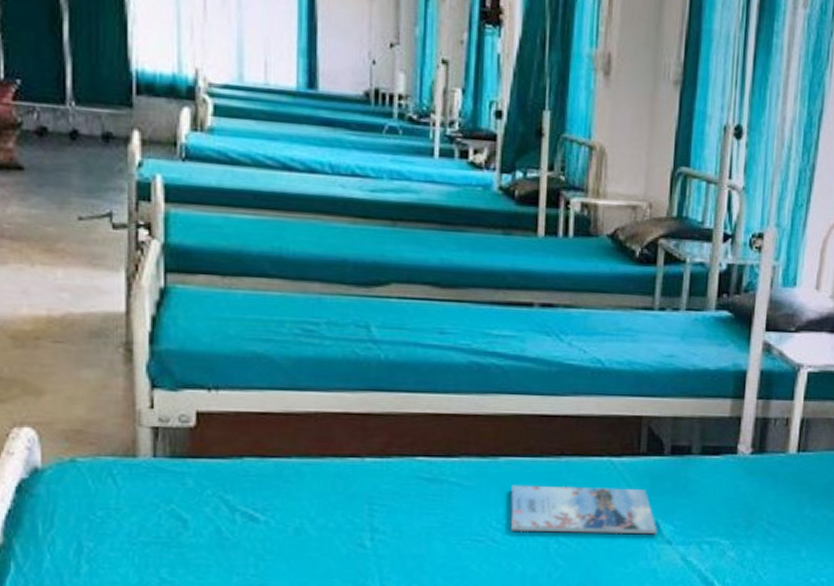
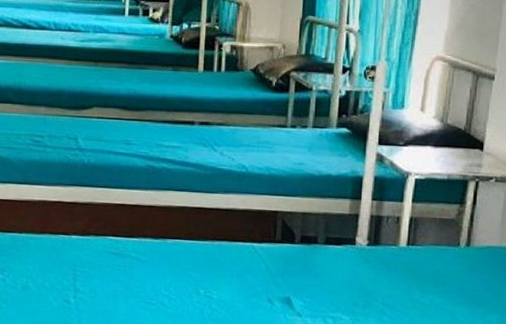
magazine: present [510,485,657,534] -> none [175,261,290,307]

